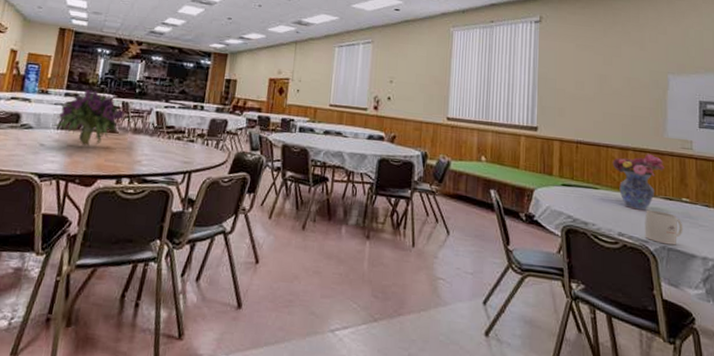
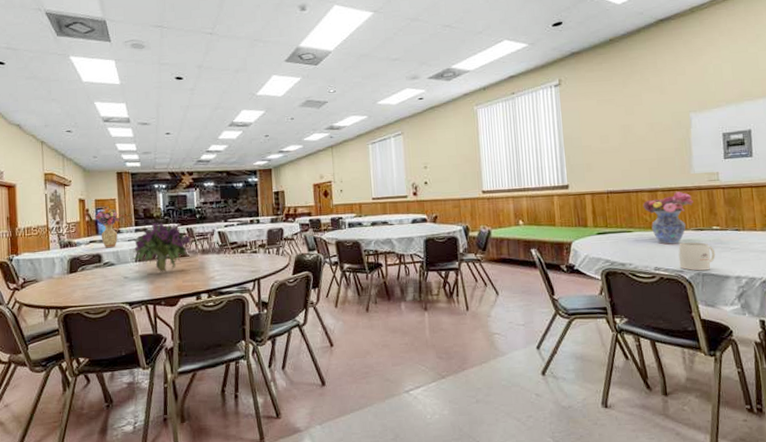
flower arrangement: none [24,62,55,109] -> present [95,206,122,248]

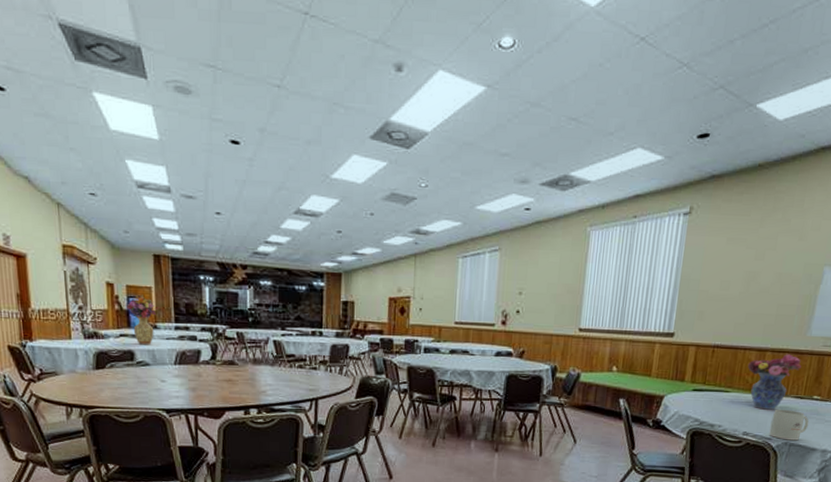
bouquet: present [131,222,191,272] -> none [170,322,241,379]

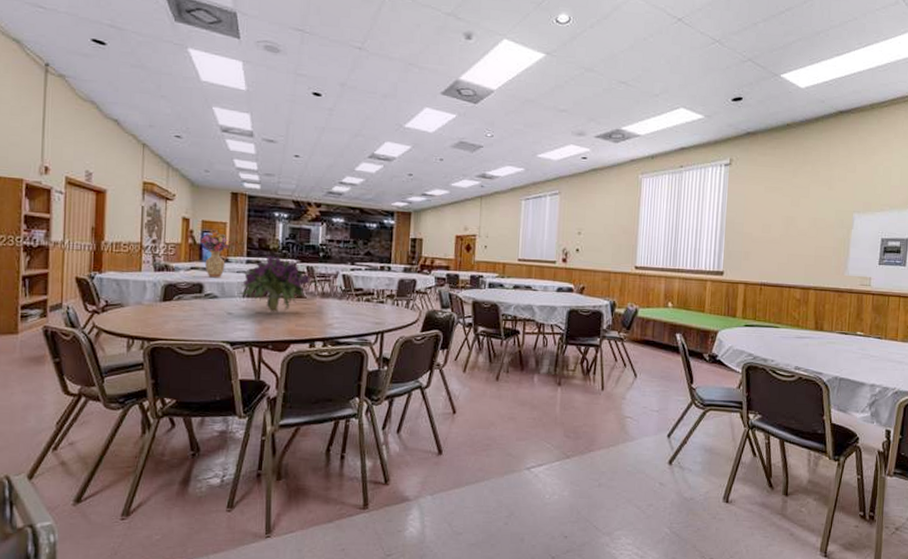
bouquet: none [170,322,241,379] -> present [238,256,310,312]
flower arrangement: present [747,354,802,410] -> none [793,292,843,345]
mug: present [769,409,809,441] -> none [819,344,856,375]

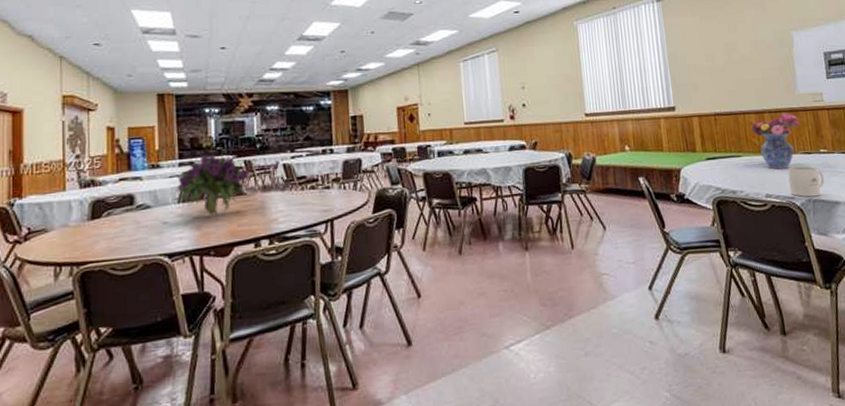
flower arrangement: present [200,229,233,278] -> none [128,134,163,187]
flower arrangement: none [793,292,843,345] -> present [750,113,800,170]
mug: none [819,344,856,375] -> present [788,166,825,197]

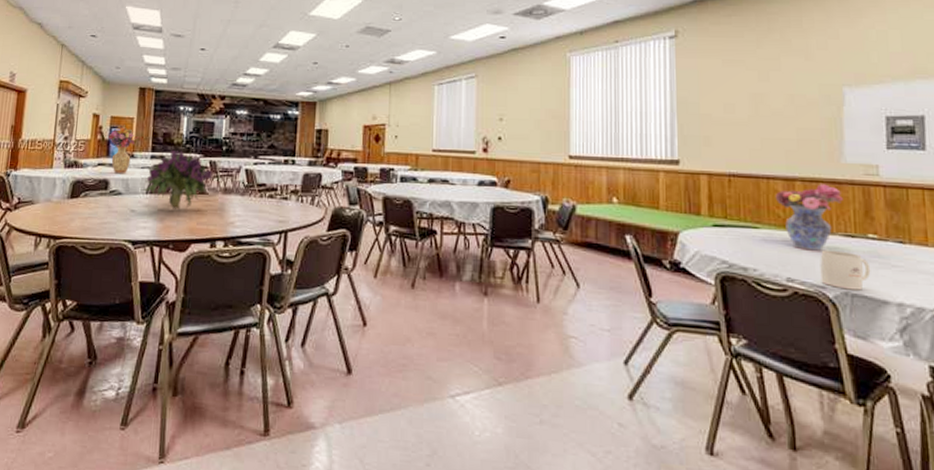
flower arrangement: none [128,134,163,187] -> present [108,125,139,174]

